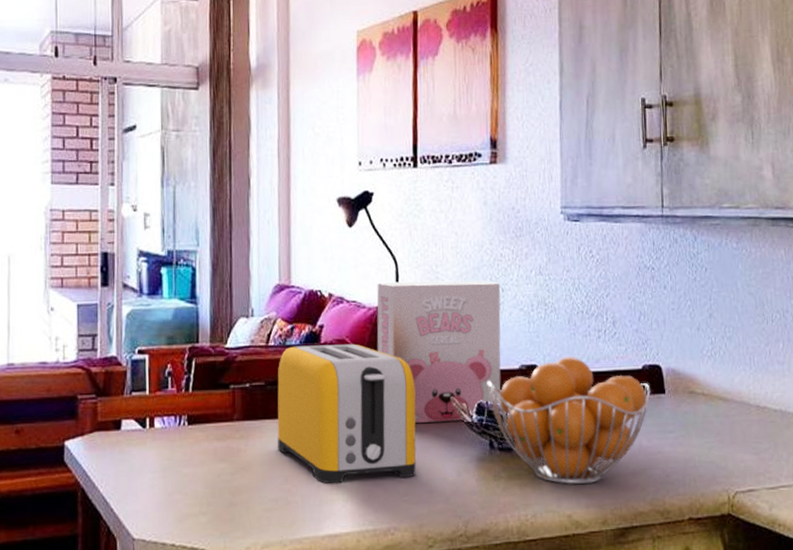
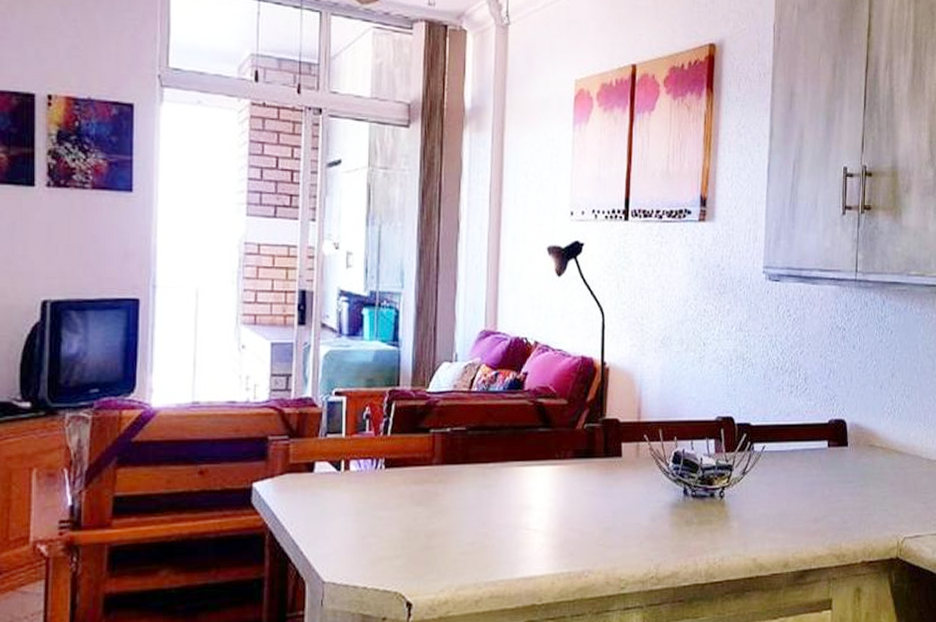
toaster: present [277,343,416,484] -> none [477,391,615,528]
cereal box: present [376,280,501,424] -> none [580,332,703,471]
fruit basket: present [487,357,651,485] -> none [684,410,835,530]

